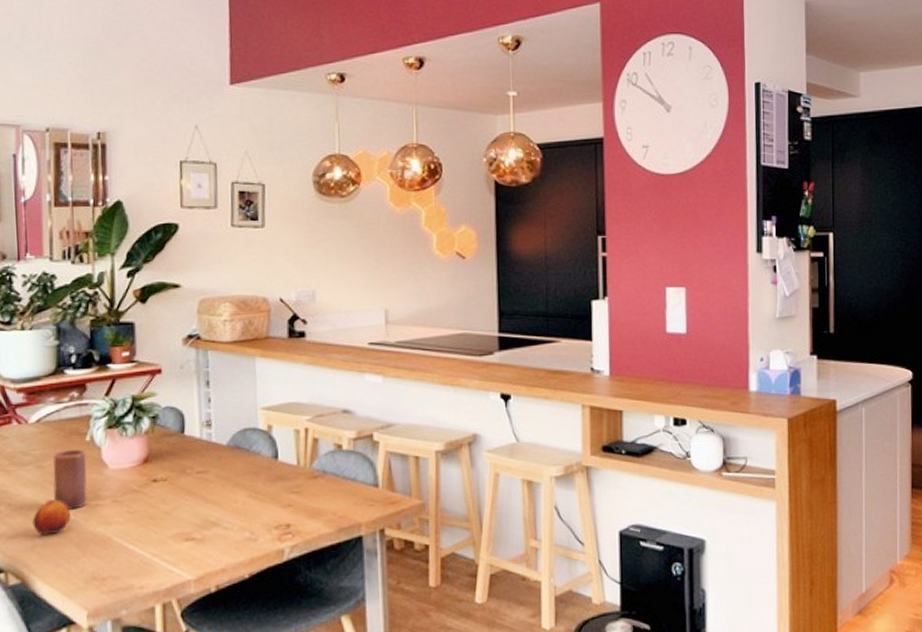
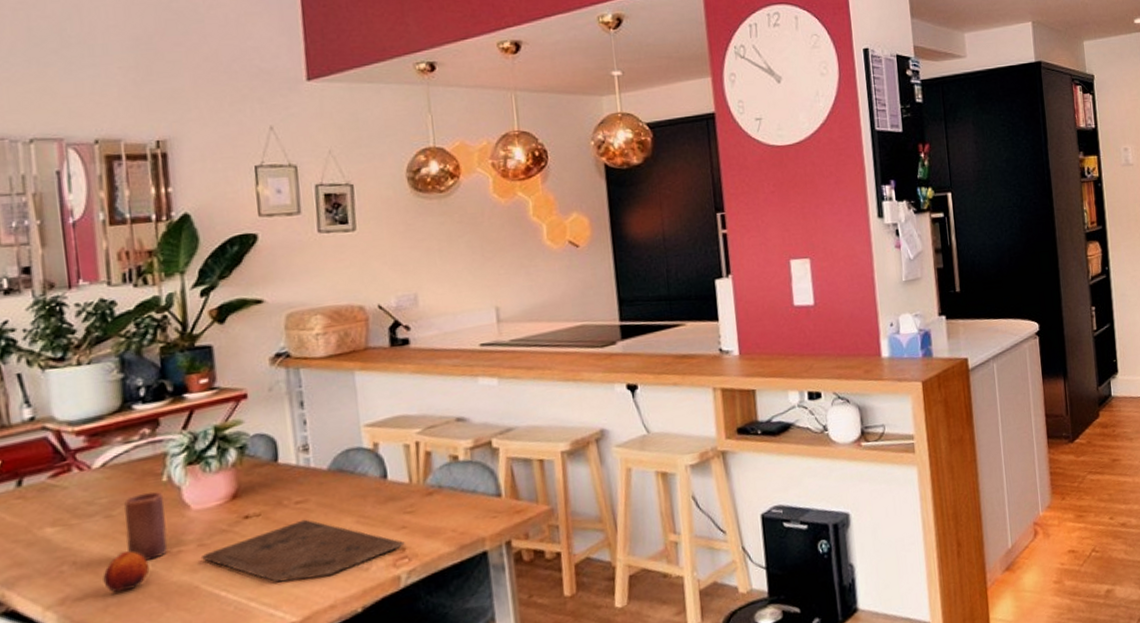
cutting board: none [114,488,290,543] -> present [200,519,405,583]

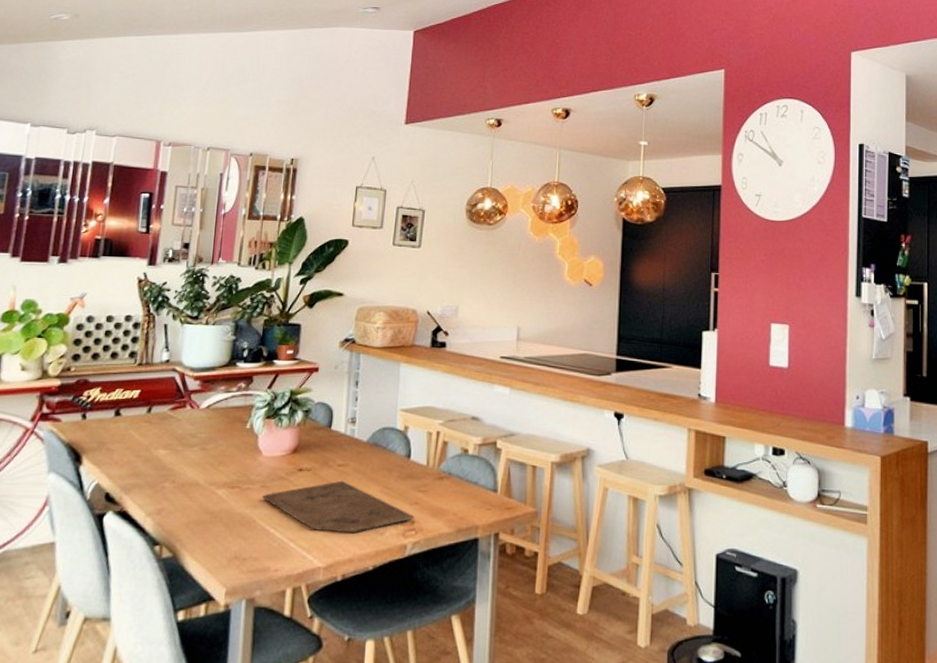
fruit: present [103,551,150,592] -> none [190,480,225,512]
candle: present [123,492,168,561] -> none [212,436,245,491]

